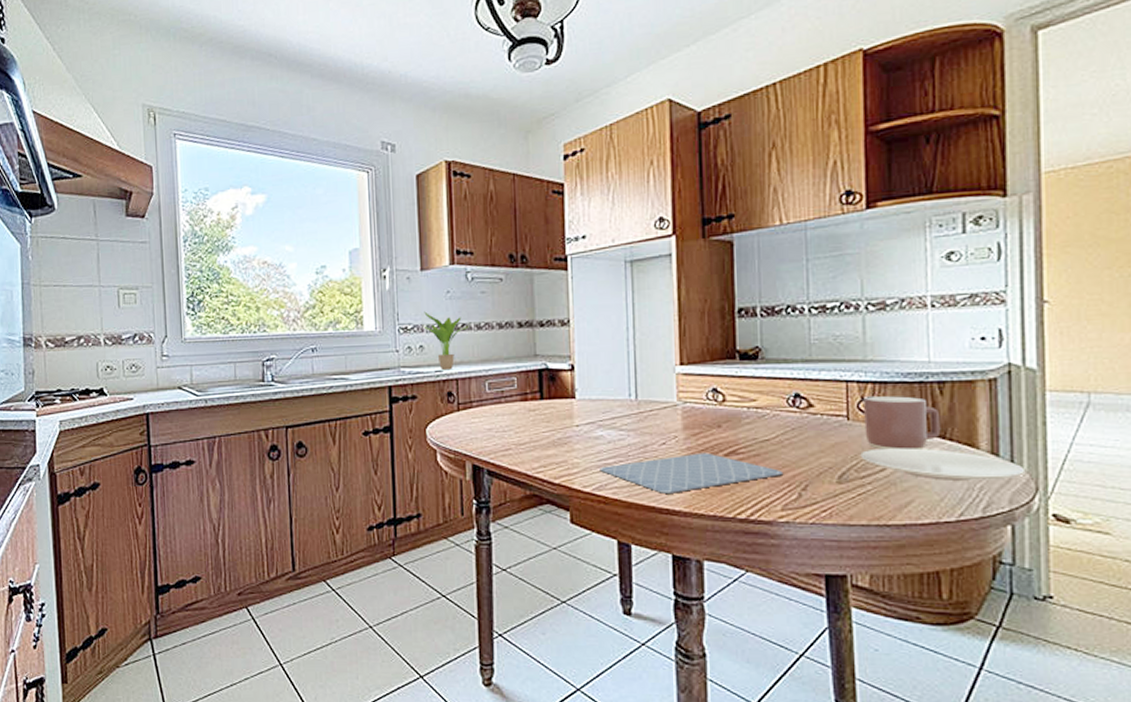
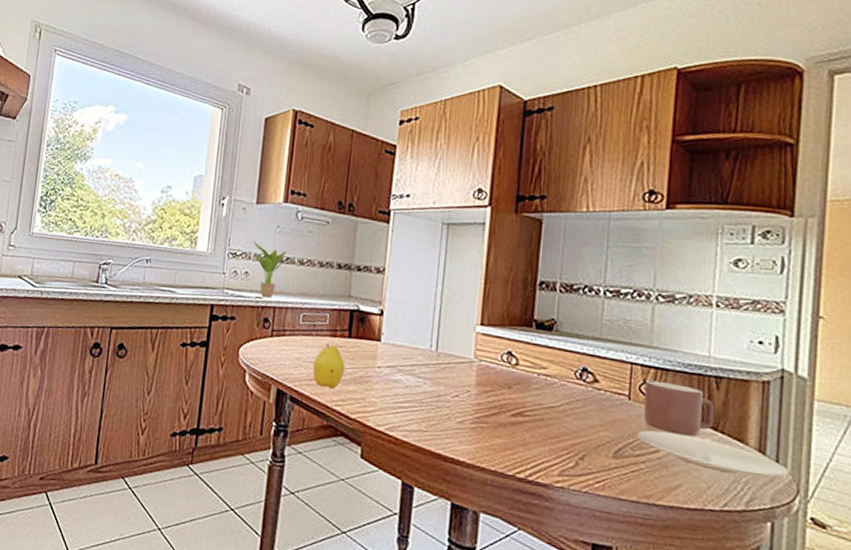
fruit: none [507,409,541,457] -> present [313,343,345,390]
placemat: present [600,452,784,493] -> none [394,408,564,445]

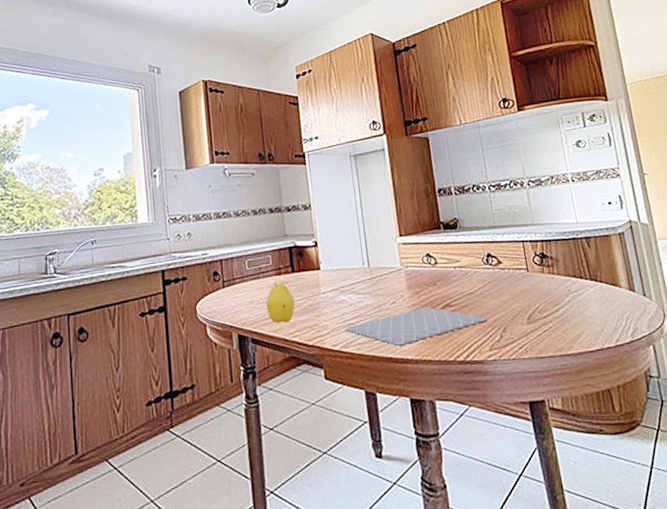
potted plant: present [251,241,294,299] -> none [190,203,230,254]
placemat: none [394,408,564,445] -> present [345,307,487,346]
plate: present [637,430,789,478] -> none [540,290,655,315]
mug: present [643,380,715,439] -> none [536,250,593,294]

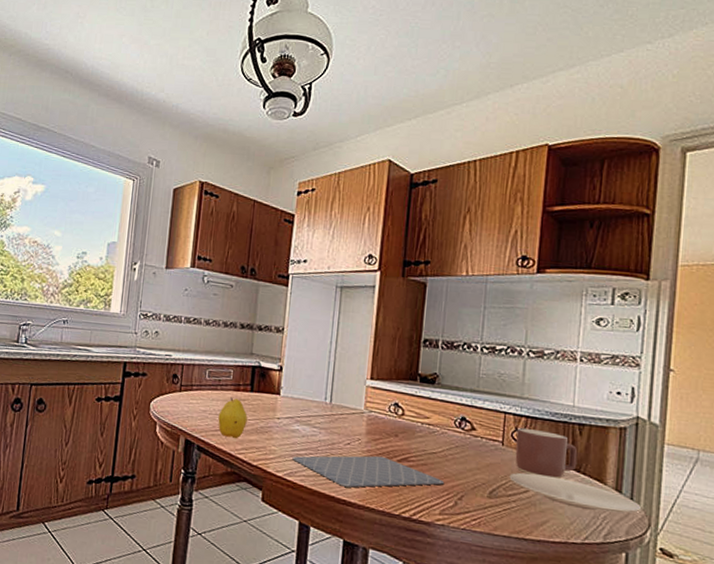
mug: none [536,250,593,294] -> present [515,428,578,480]
plate: none [540,290,655,315] -> present [509,472,642,514]

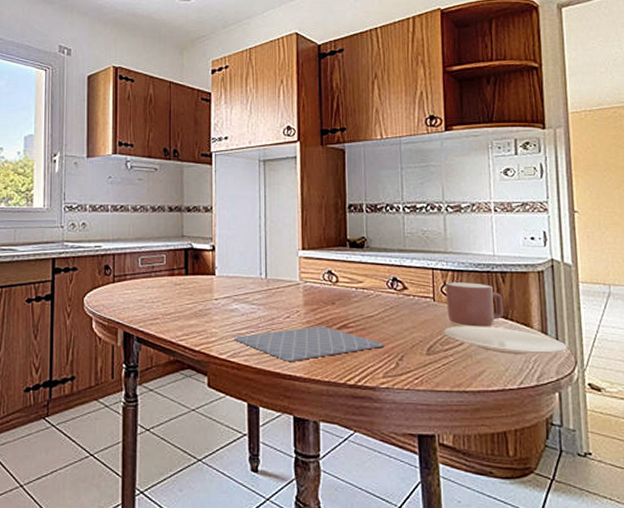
fruit: present [218,397,248,439] -> none [155,283,185,326]

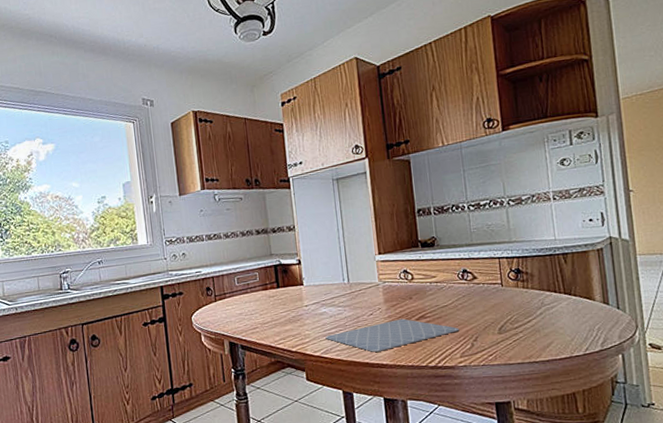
plate: present [444,326,567,354] -> none [513,303,628,326]
mug: present [446,282,504,329] -> none [512,266,568,307]

